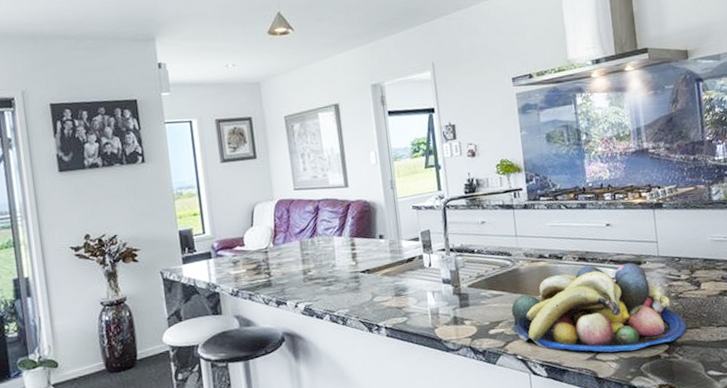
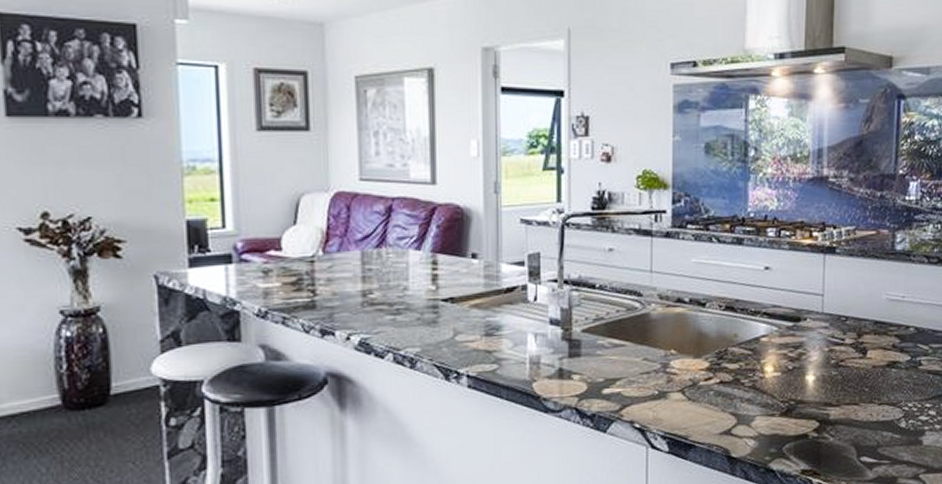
fruit bowl: present [511,262,686,353] -> none [631,317,843,427]

